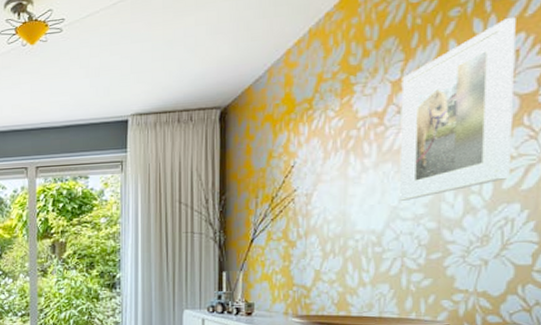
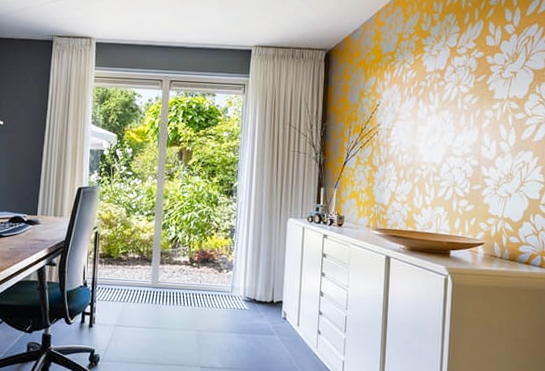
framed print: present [398,16,516,201] -> none [452,12,532,142]

